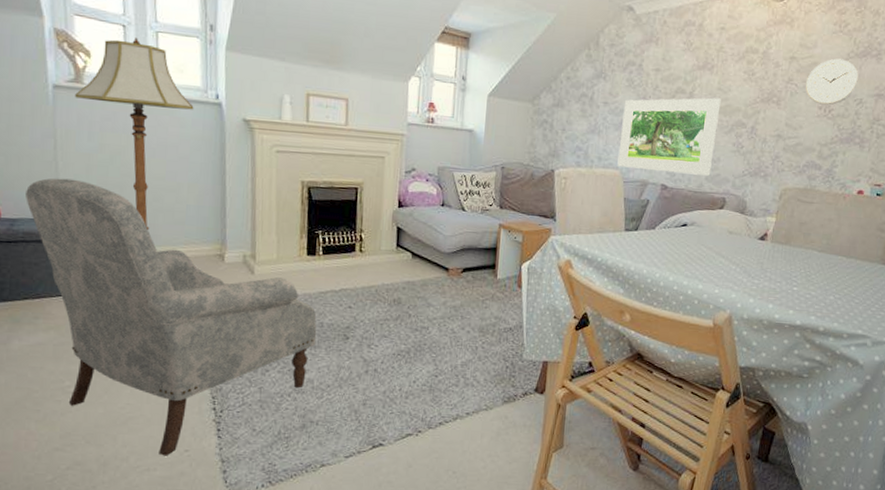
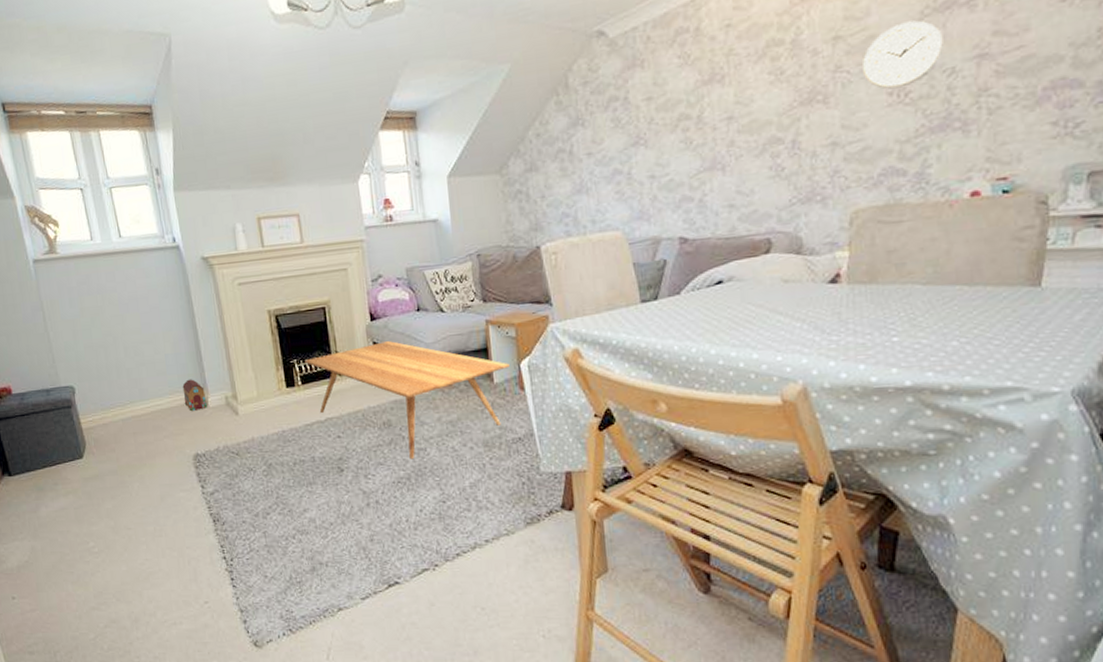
armchair: present [26,178,317,456] -> none [28,346,311,609]
floor lamp: present [75,37,194,230] -> none [52,198,155,385]
toy house: none [199,233,224,265] -> present [182,379,208,412]
coffee table: none [329,228,513,336] -> present [304,341,509,460]
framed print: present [617,97,721,176] -> none [613,114,744,227]

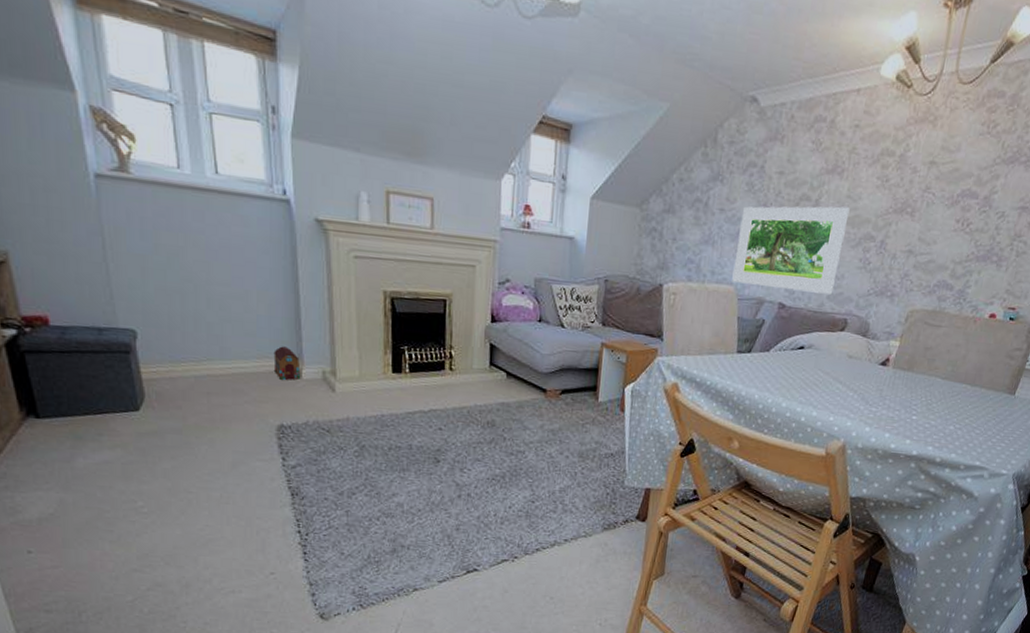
coffee table: present [304,341,509,460] -> none [416,345,615,460]
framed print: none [613,114,744,227] -> present [732,206,850,294]
wall clock: present [861,20,944,90] -> none [943,164,1003,218]

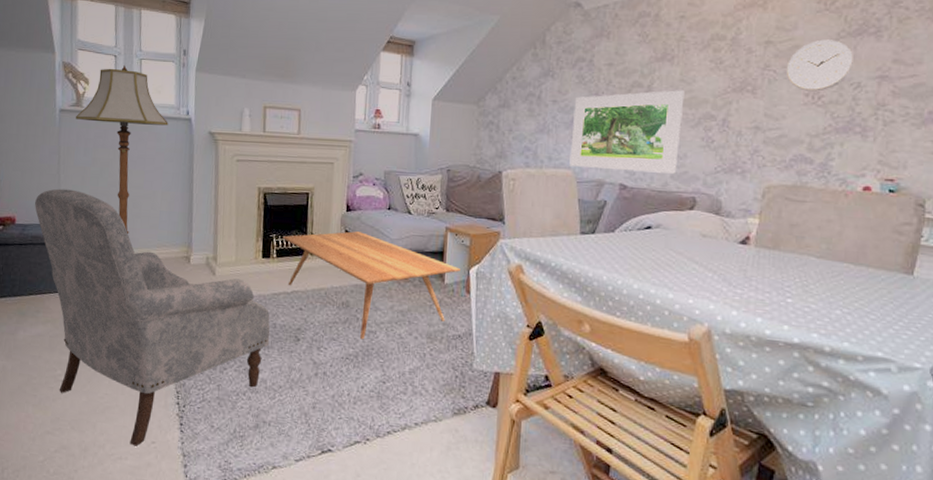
armchair: none [75,281,406,579] -> present [35,188,270,447]
floor lamp: none [121,119,258,342] -> present [76,65,168,234]
toy house: present [273,346,301,381] -> none [169,236,190,266]
coffee table: none [416,345,615,460] -> present [282,231,460,340]
wall clock: none [943,164,1003,218] -> present [786,39,853,92]

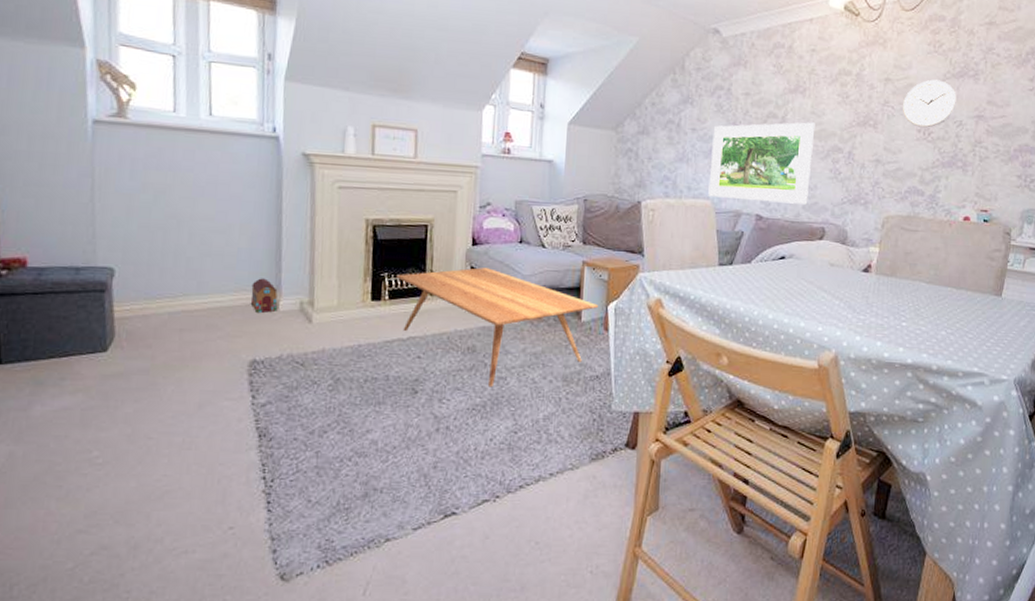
armchair: present [35,188,270,447] -> none [56,221,382,535]
floor lamp: present [76,65,168,234] -> none [117,68,248,276]
toy house: none [169,236,190,266] -> present [250,278,278,314]

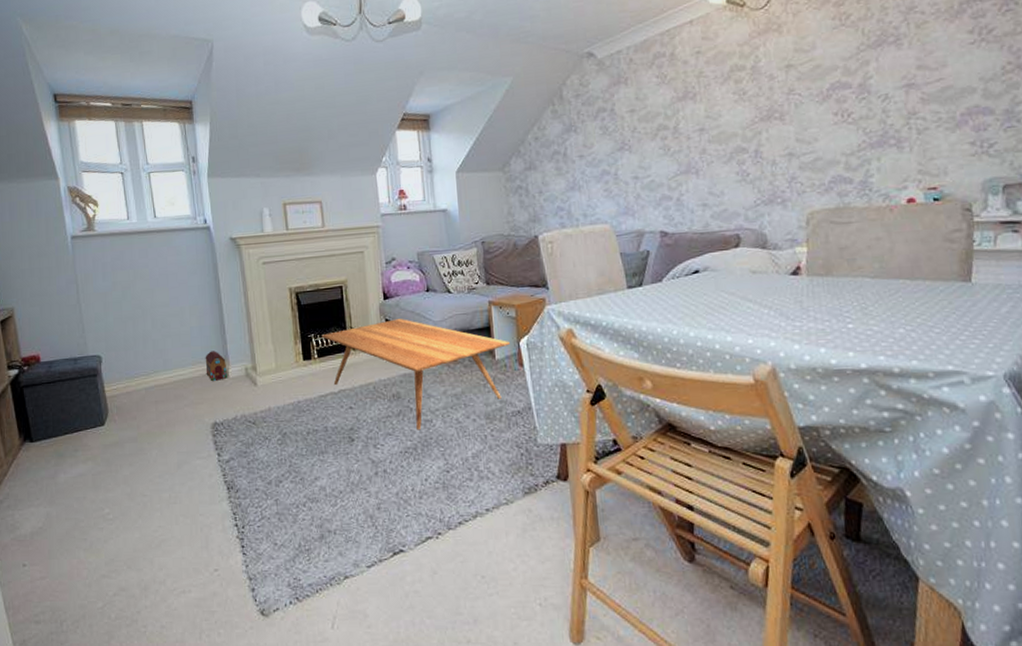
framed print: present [708,122,815,205] -> none [602,127,716,221]
wall clock: present [902,79,956,128] -> none [810,54,878,110]

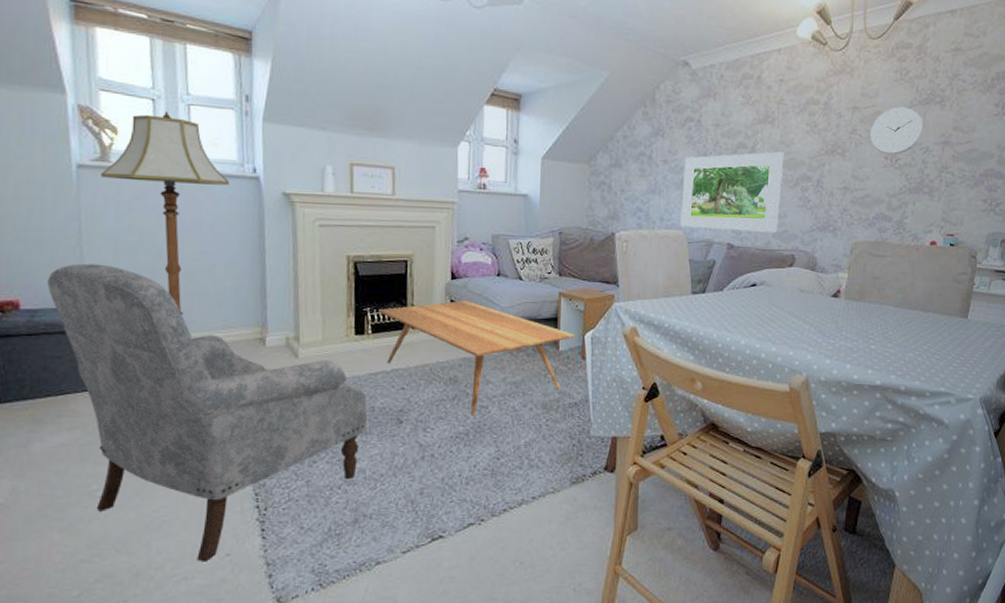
armchair: none [58,318,323,577] -> present [48,263,368,562]
floor lamp: none [89,181,187,355] -> present [101,111,230,315]
toy house: present [205,351,228,382] -> none [237,315,265,350]
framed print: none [602,127,716,221] -> present [680,151,784,233]
wall clock: none [810,54,878,110] -> present [869,106,923,155]

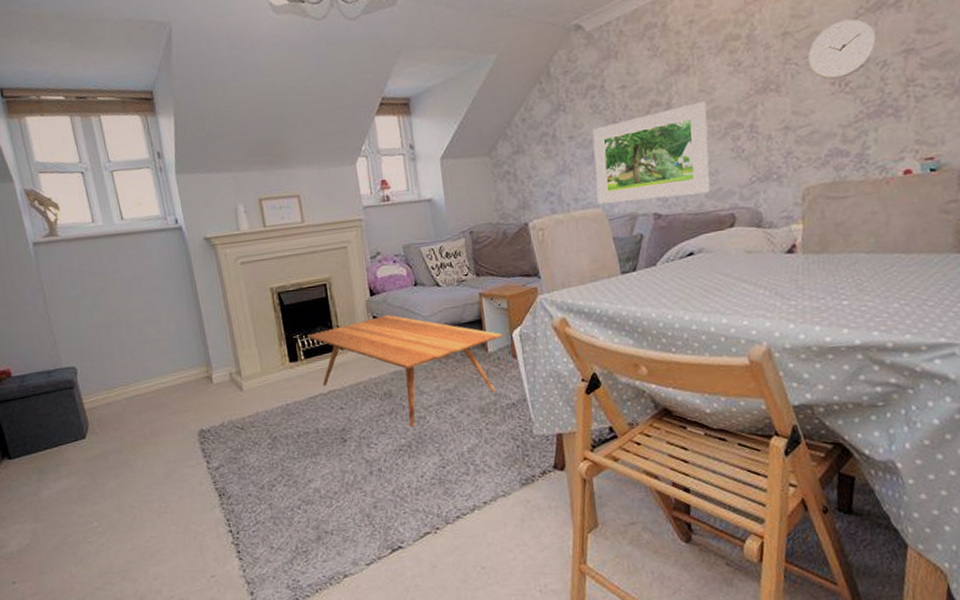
armchair: present [48,263,368,562] -> none [28,328,315,584]
floor lamp: present [101,111,230,315] -> none [53,181,158,364]

